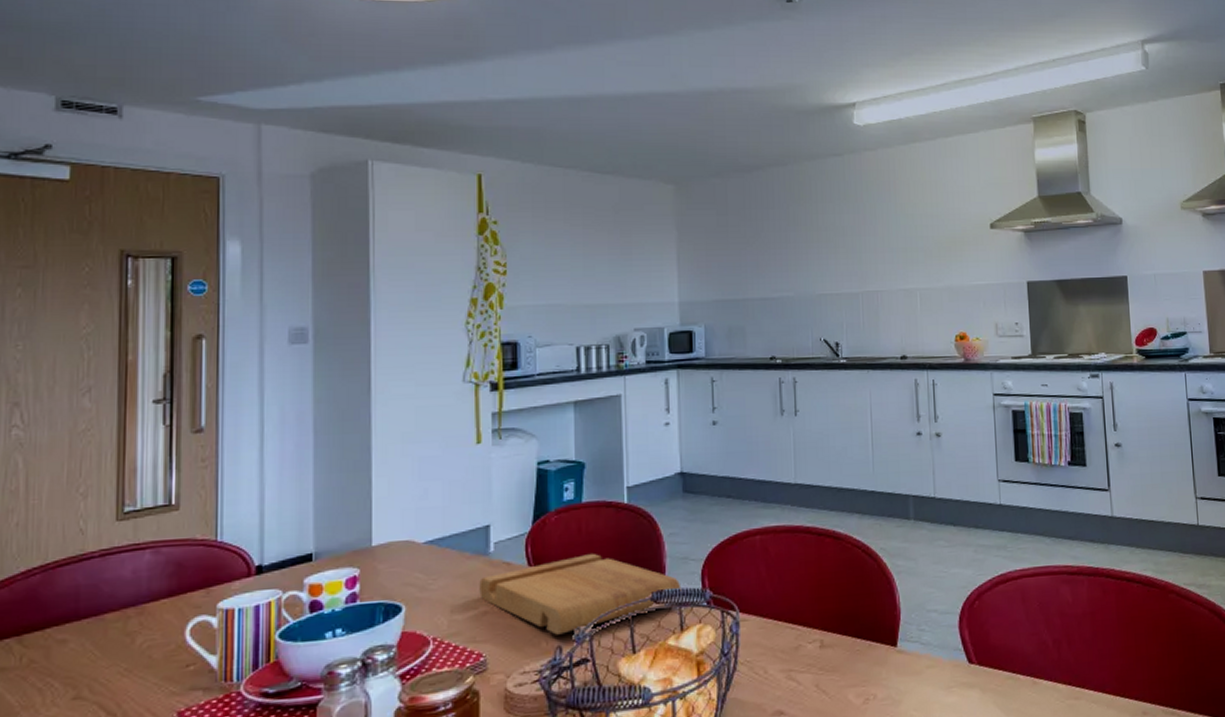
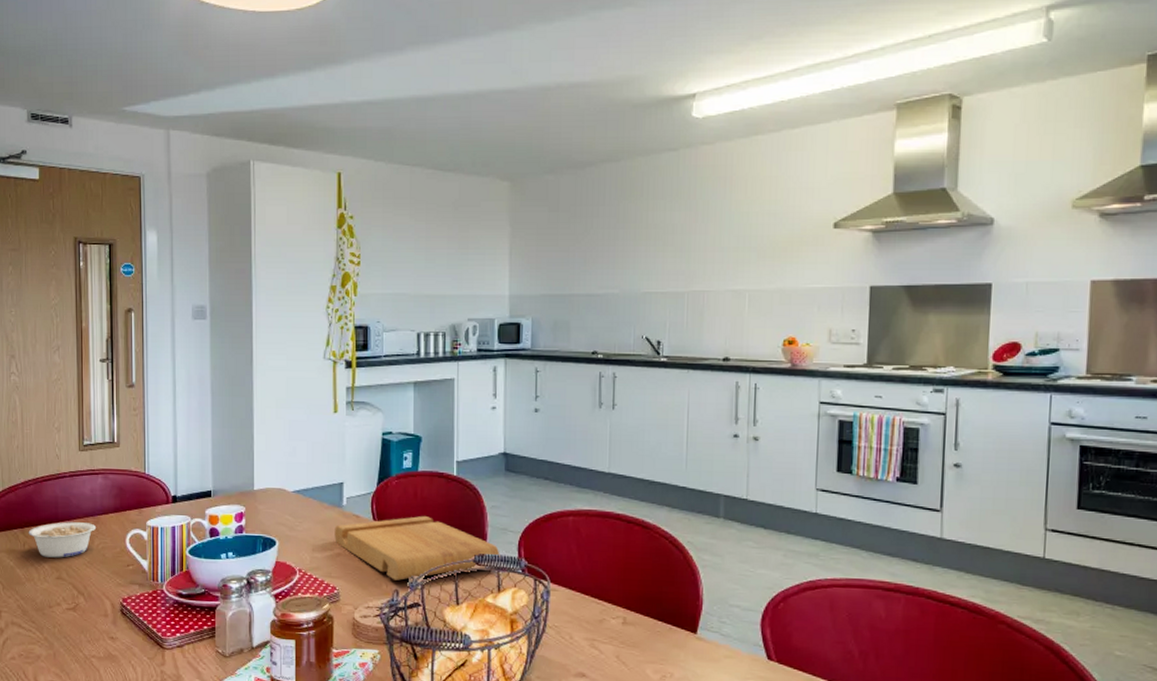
legume: none [28,615,140,672] -> present [28,522,97,558]

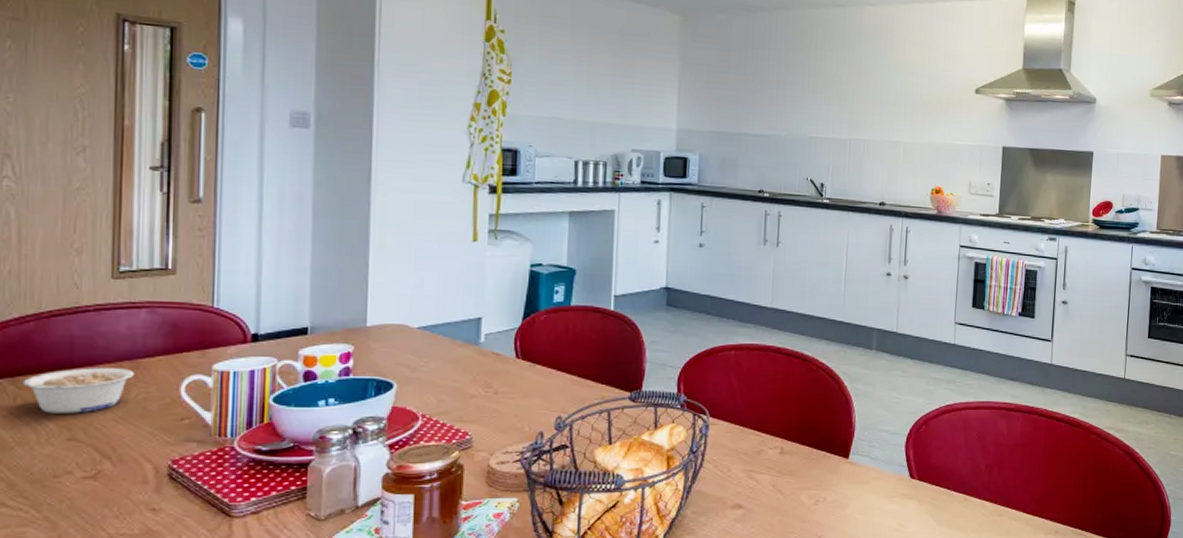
cutting board: present [334,515,500,581] -> none [468,352,659,422]

